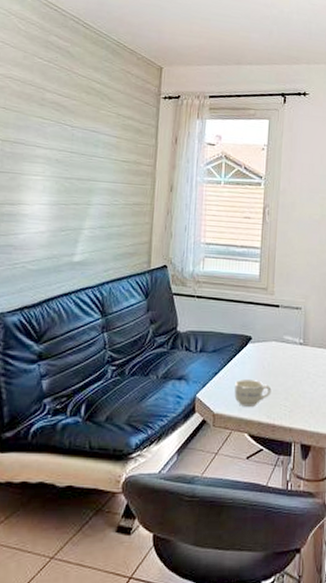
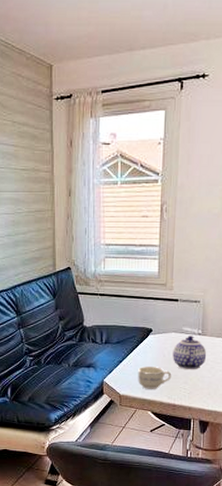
teapot: none [272,345,309,383] -> present [172,336,207,369]

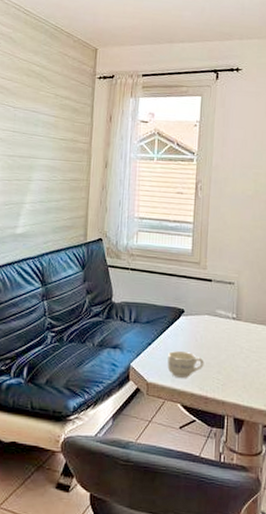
teapot: present [172,336,207,369] -> none [205,319,242,358]

